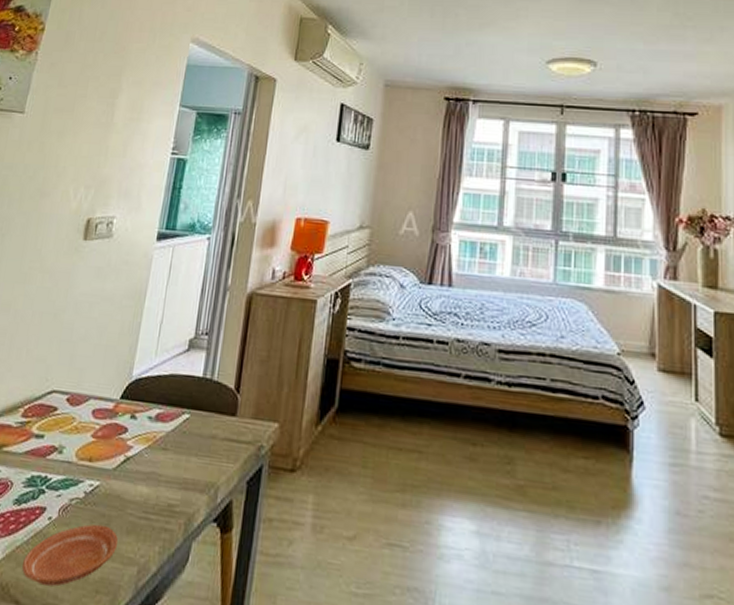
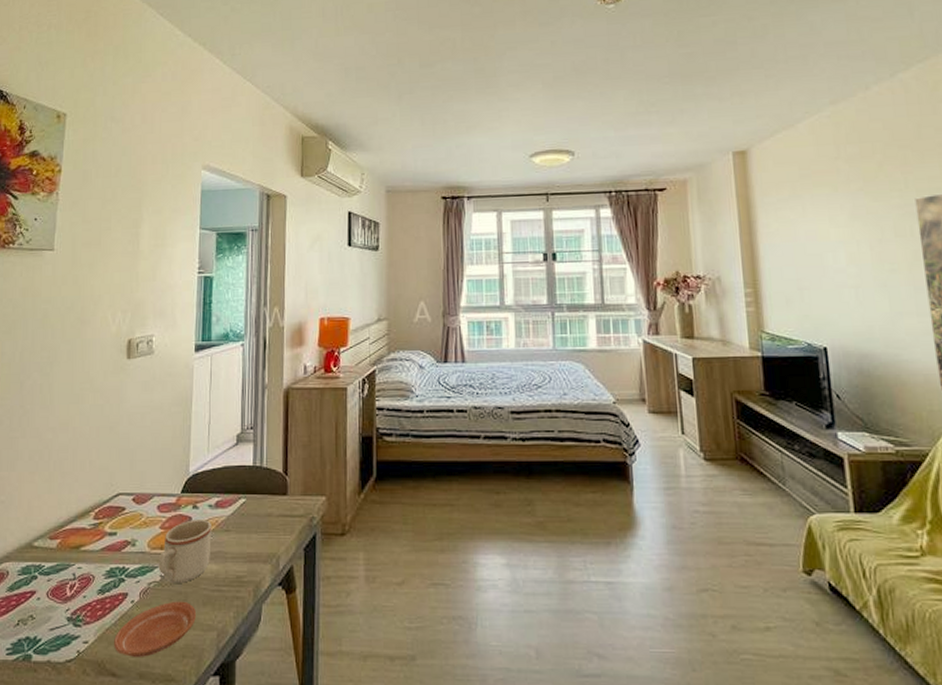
mug: none [83,431,149,504] -> present [158,520,211,583]

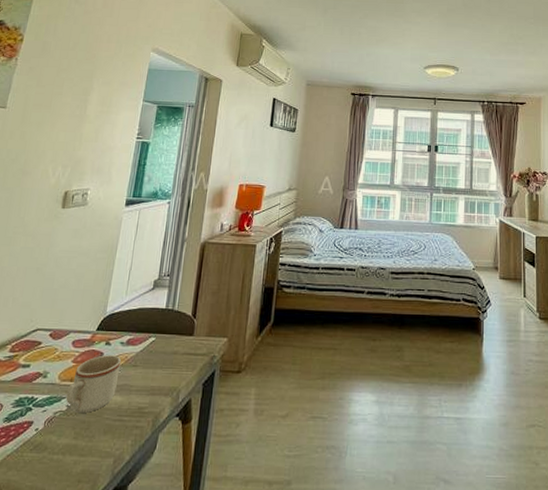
plate: present [114,601,197,657] -> none [13,429,97,482]

